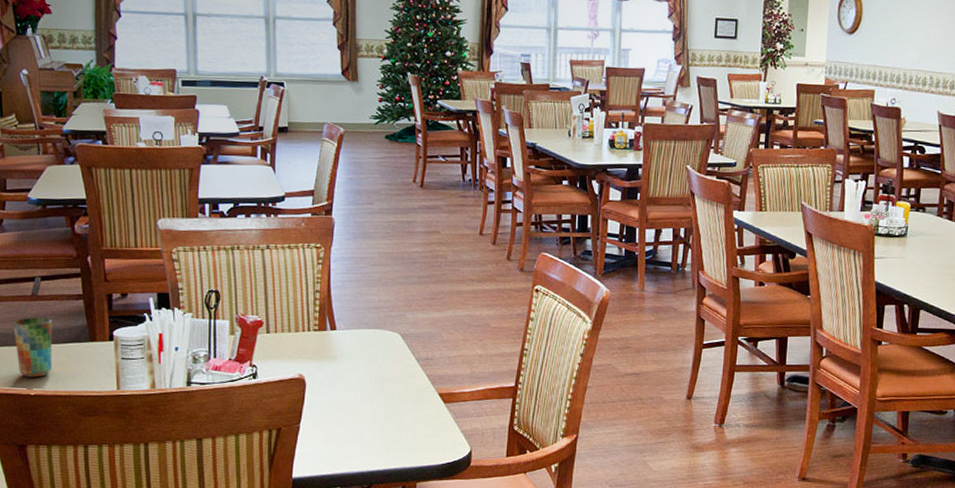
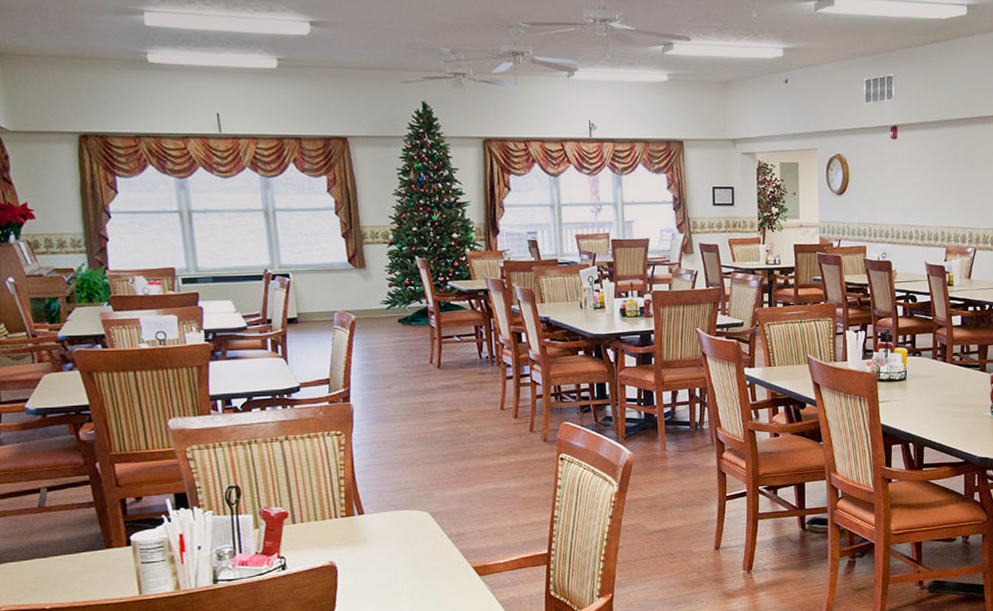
cup: present [13,317,52,378] -> none [20,529,67,591]

